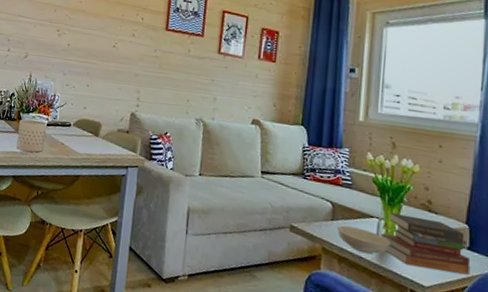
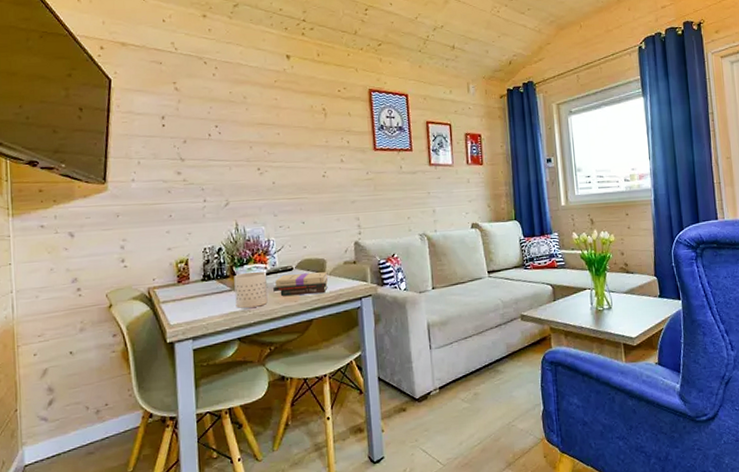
books: none [50,129,102,154] -> present [273,272,329,296]
bowl: present [336,225,392,255] -> none [558,301,603,323]
books: present [380,213,471,275] -> none [593,279,664,324]

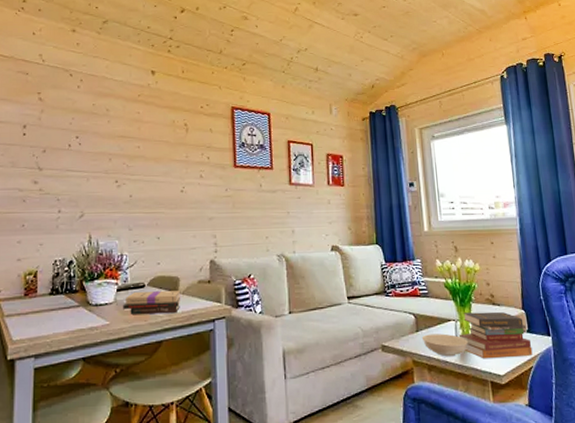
mug: present [234,271,268,308] -> none [83,287,116,326]
bowl: none [558,301,603,323] -> present [421,333,469,357]
books: none [593,279,664,324] -> present [458,311,533,359]

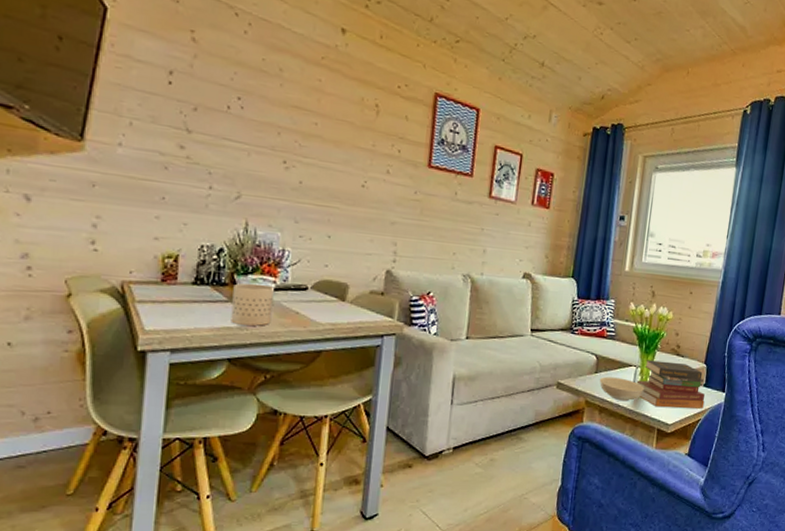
mug: none [83,287,116,326] -> present [231,283,274,326]
books: present [123,291,181,314] -> none [280,294,349,323]

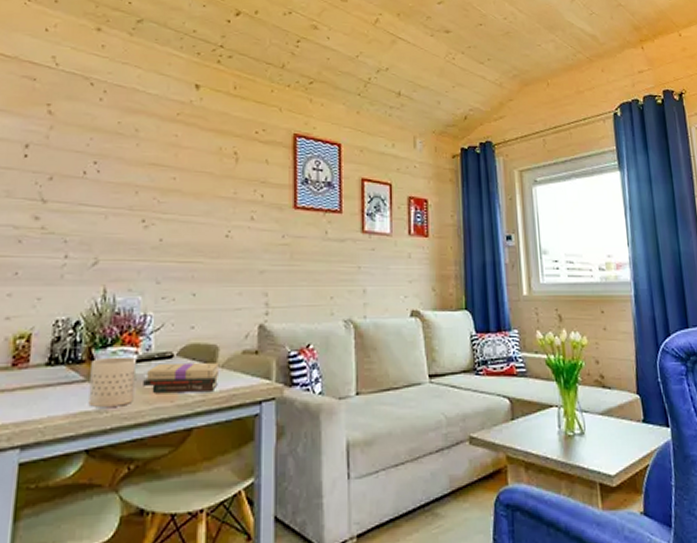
books: none [280,294,349,323] -> present [143,363,220,393]
bowl: present [599,376,645,402] -> none [517,422,574,453]
books: present [636,360,705,409] -> none [562,396,649,455]

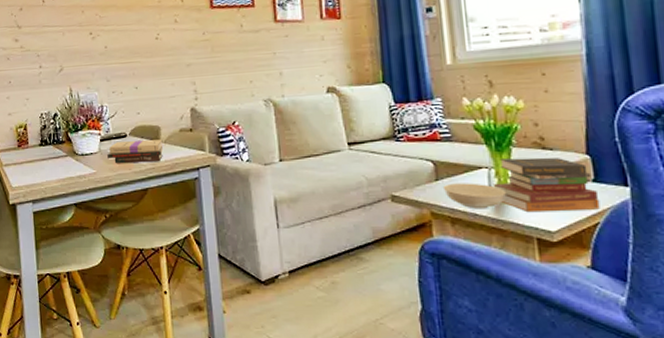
mug: present [88,356,136,407] -> none [69,137,102,174]
bowl: none [517,422,574,453] -> present [442,183,507,210]
books: none [562,396,649,455] -> present [493,157,600,213]

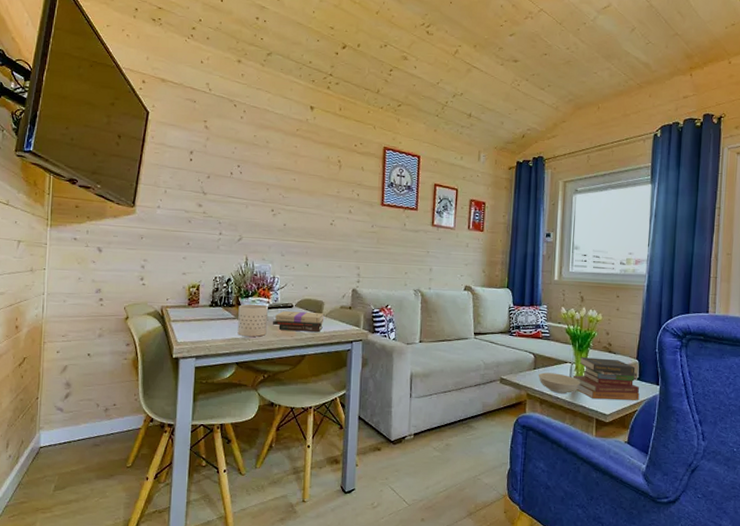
mug: none [69,137,102,174] -> present [237,304,268,337]

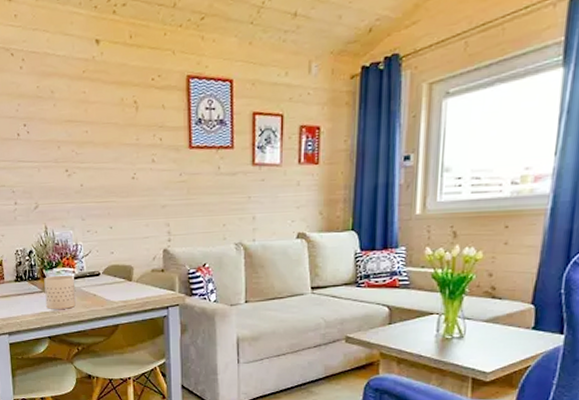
books: present [273,311,325,333] -> none [81,279,135,301]
bowl: present [538,372,581,394] -> none [394,327,453,351]
books: present [572,357,640,400] -> none [440,305,535,355]

